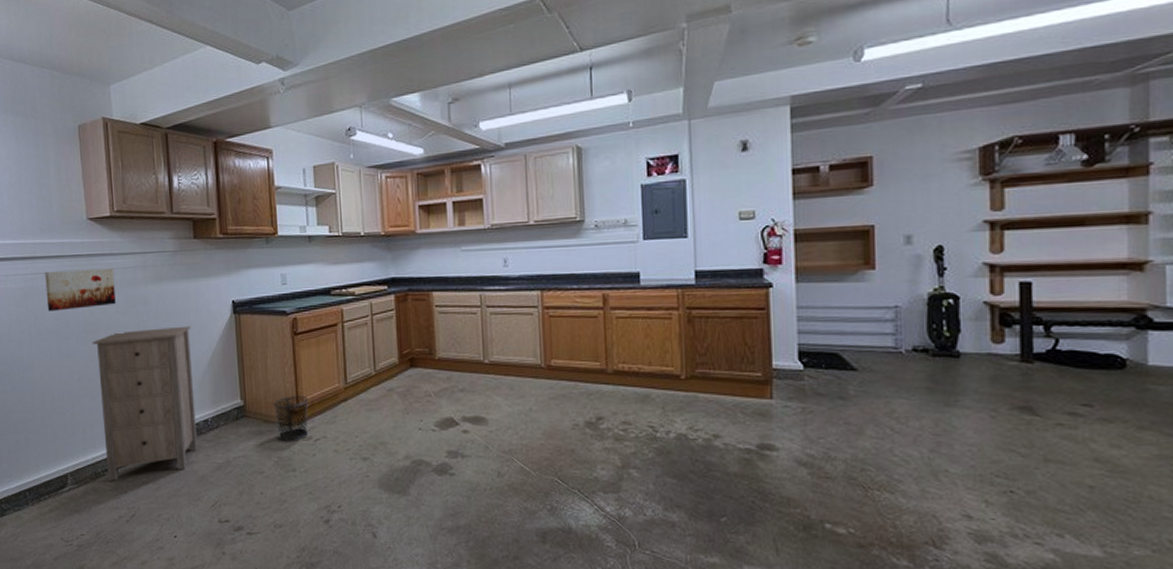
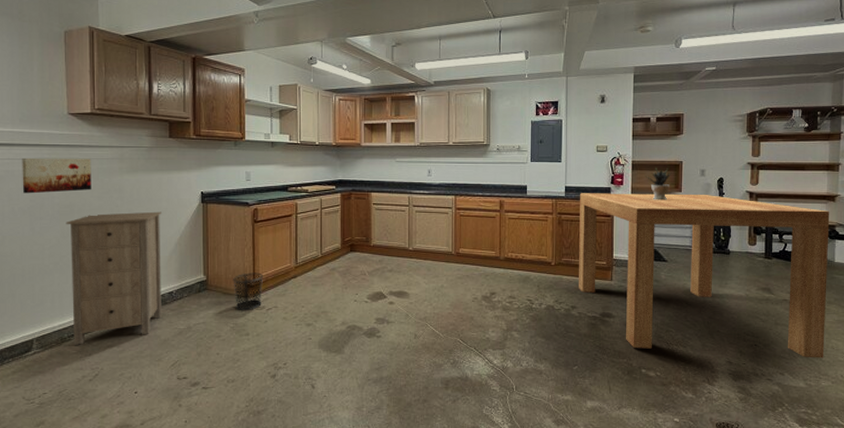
table: none [717,271,1136,514] -> present [579,193,830,358]
potted plant: none [817,235,858,283] -> present [646,167,672,200]

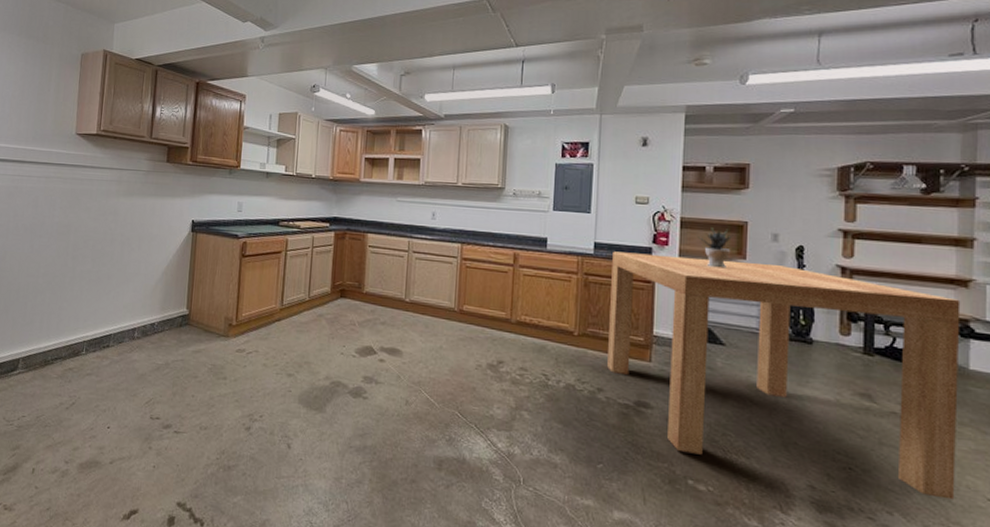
wall art: present [22,157,91,194] -> none [28,175,92,212]
storage cabinet: present [66,211,161,345] -> none [55,236,152,370]
waste bin: present [233,272,264,310] -> none [215,310,247,352]

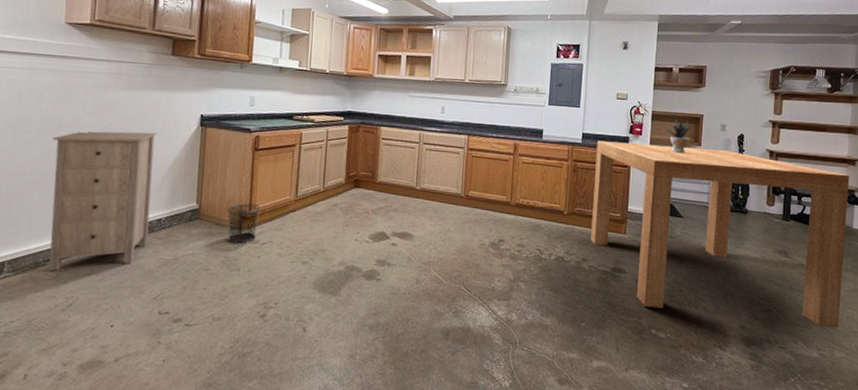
storage cabinet: none [55,236,152,370] -> present [48,131,157,271]
waste bin: none [215,310,247,352] -> present [227,203,261,244]

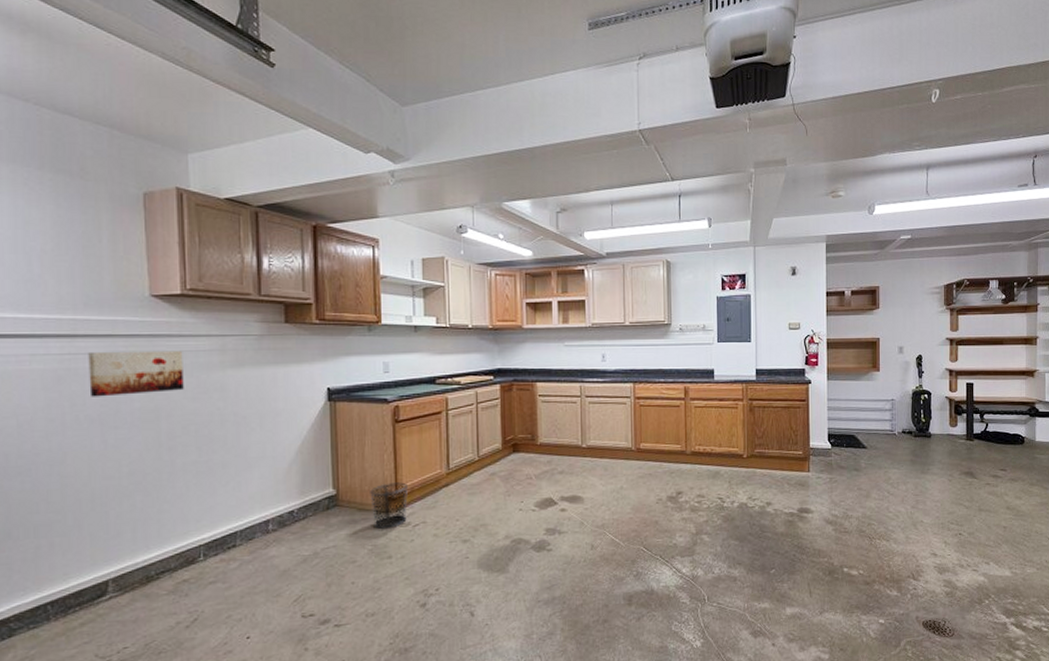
wall art: none [9,66,86,106] -> present [88,350,184,397]
storage cabinet: present [48,131,157,271] -> none [150,413,280,584]
table: present [591,140,850,328] -> none [772,373,1030,546]
potted plant: present [665,118,692,154] -> none [842,345,869,381]

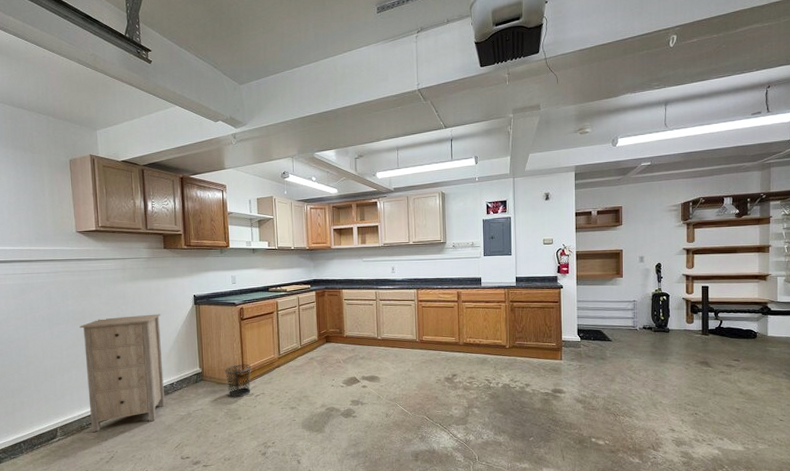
wall art: present [88,350,184,397] -> none [39,270,100,303]
storage cabinet: none [150,413,280,584] -> present [79,314,165,432]

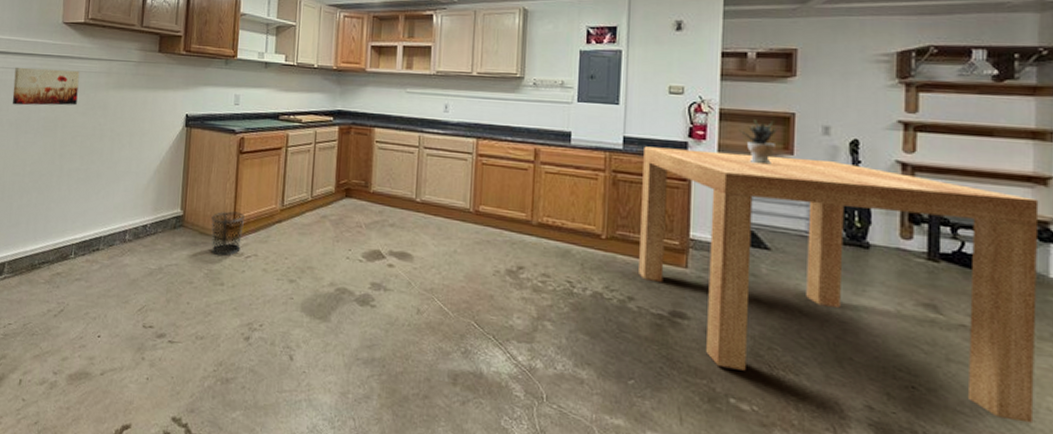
wall art: none [39,270,100,303] -> present [12,67,80,106]
storage cabinet: present [79,314,165,432] -> none [43,131,143,275]
table: none [530,279,762,424] -> present [639,146,1039,424]
potted plant: none [589,256,613,286] -> present [739,118,779,165]

